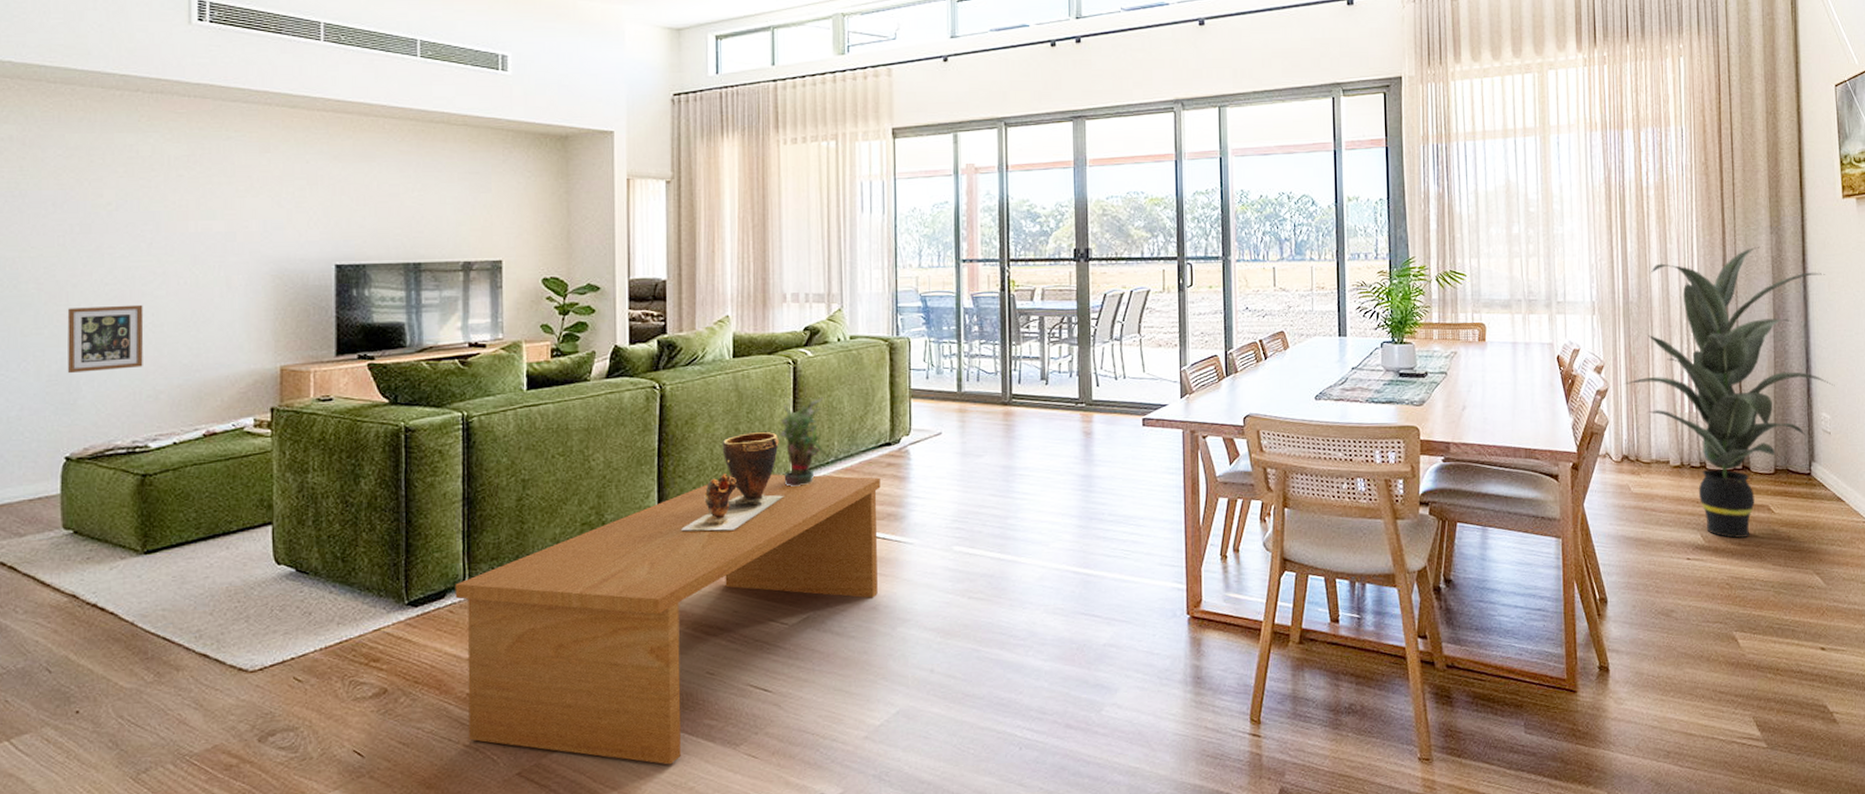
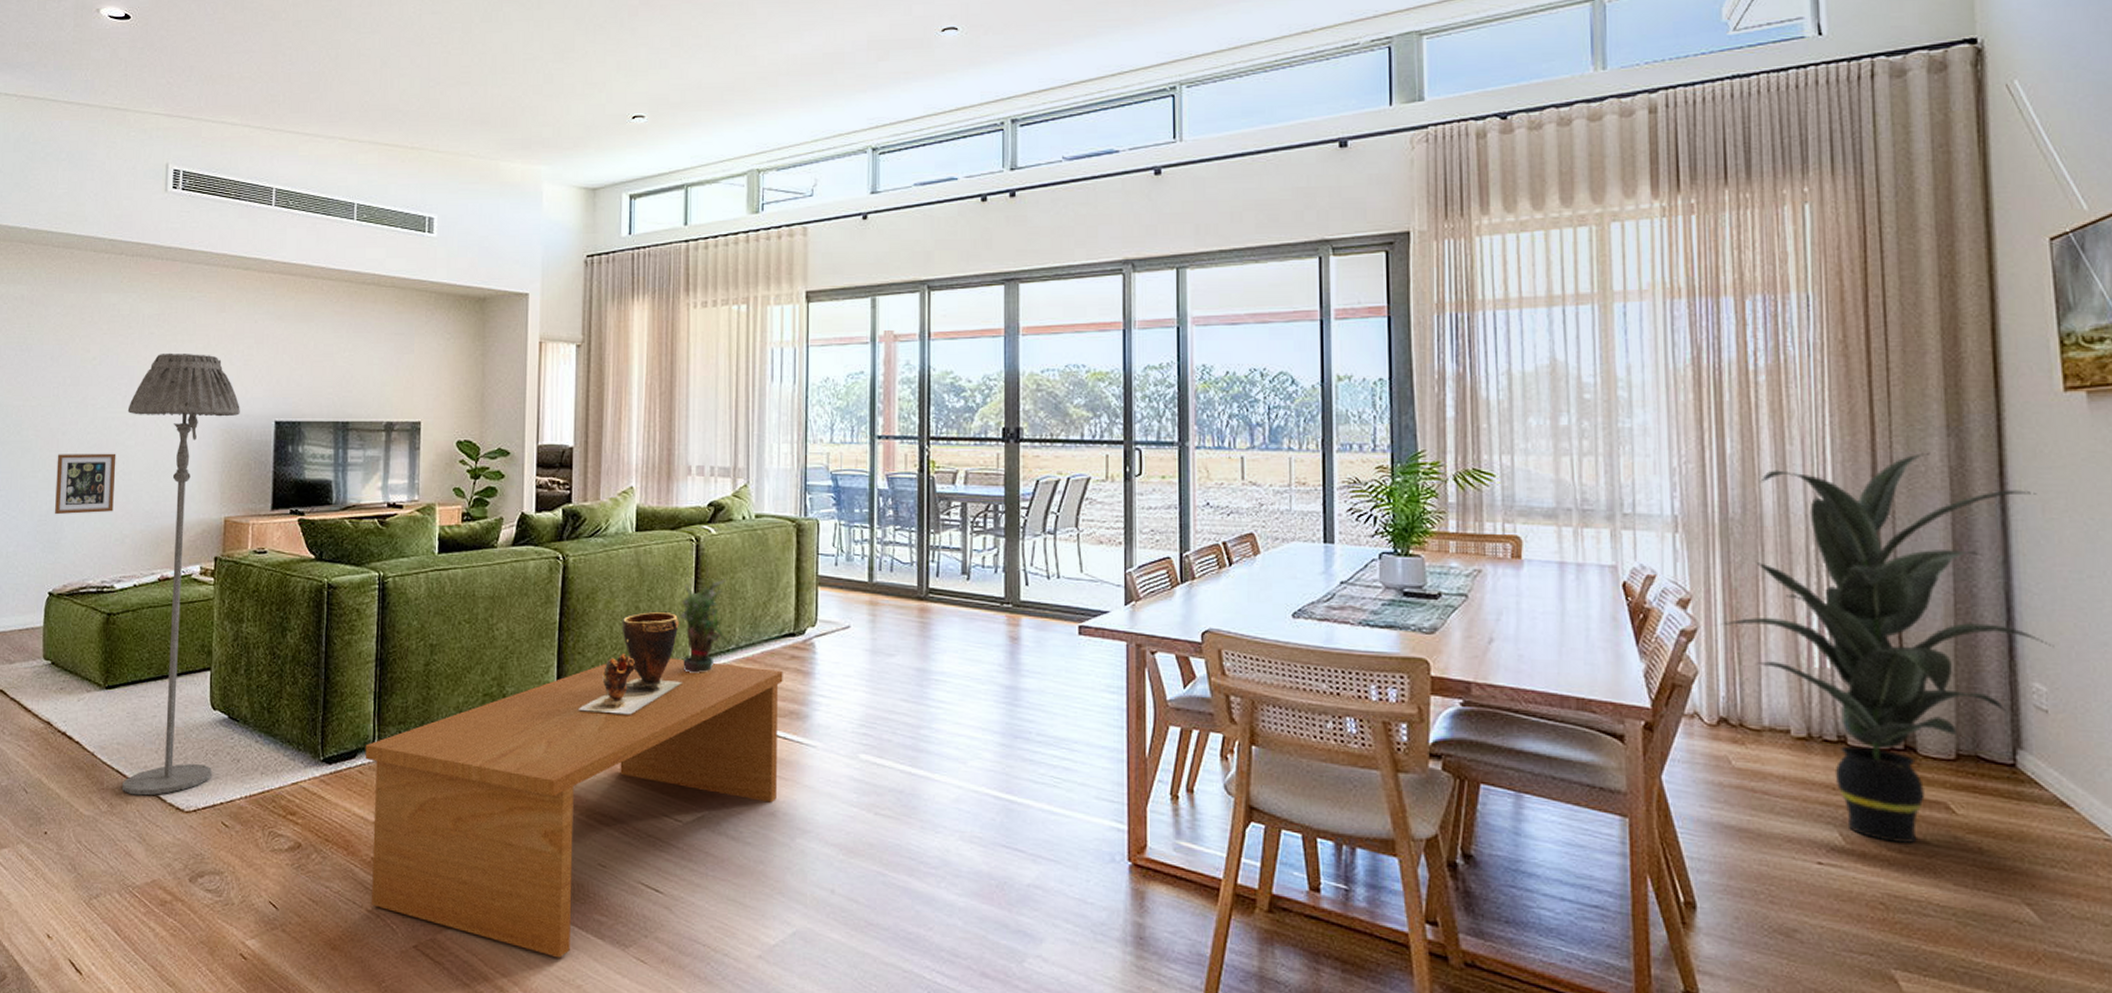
floor lamp: none [154,196,293,661] -> present [122,352,240,796]

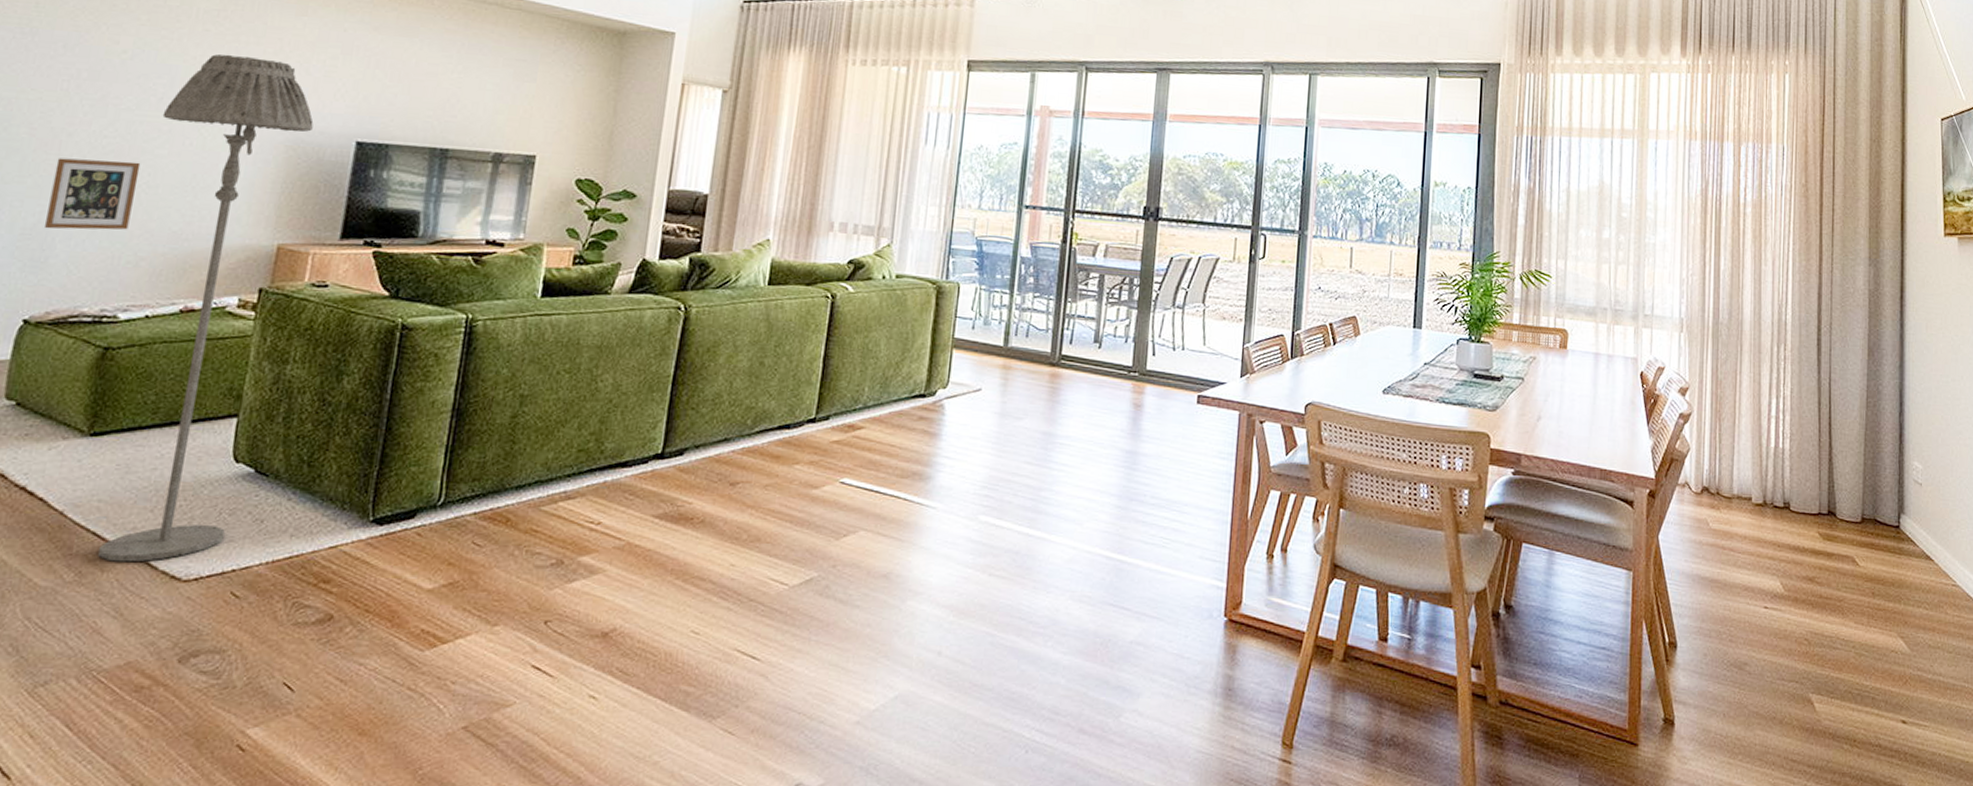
coffee table: present [365,655,783,958] -> none [416,412,910,734]
clay pot: present [579,611,683,715] -> none [686,367,806,474]
potted plant: present [680,579,726,673] -> none [805,337,860,432]
indoor plant: present [1720,452,2054,843] -> none [1708,277,1928,590]

